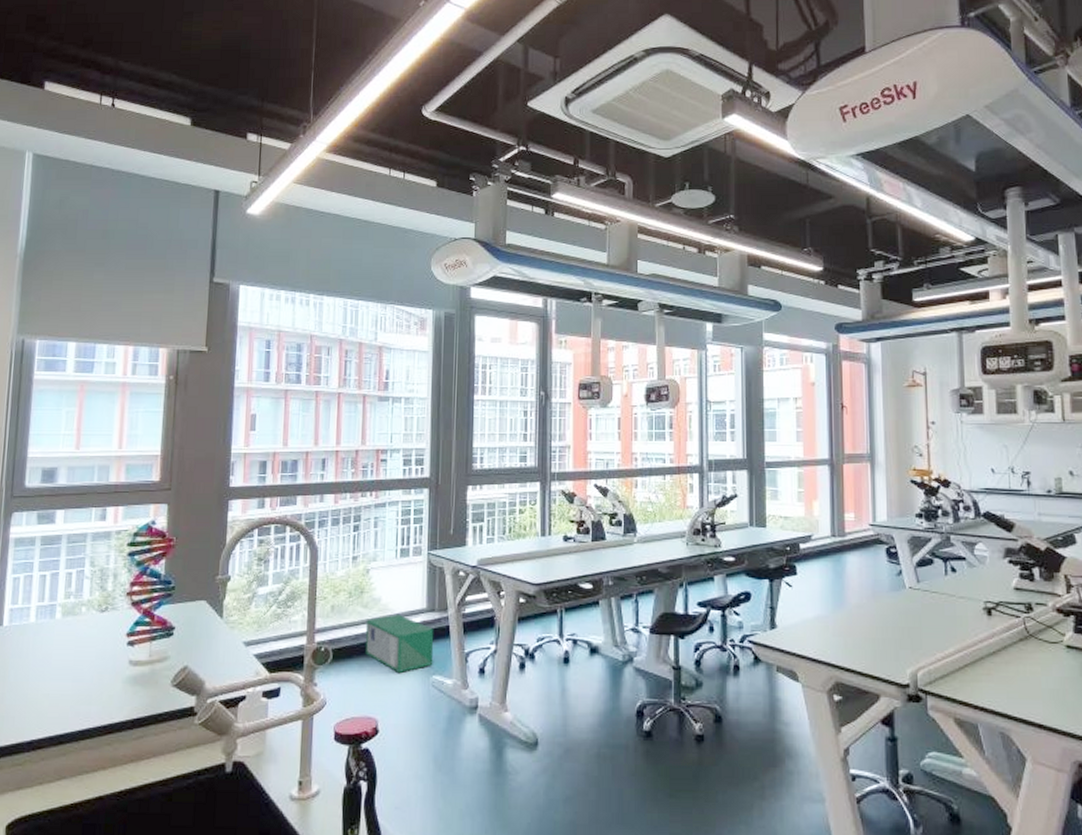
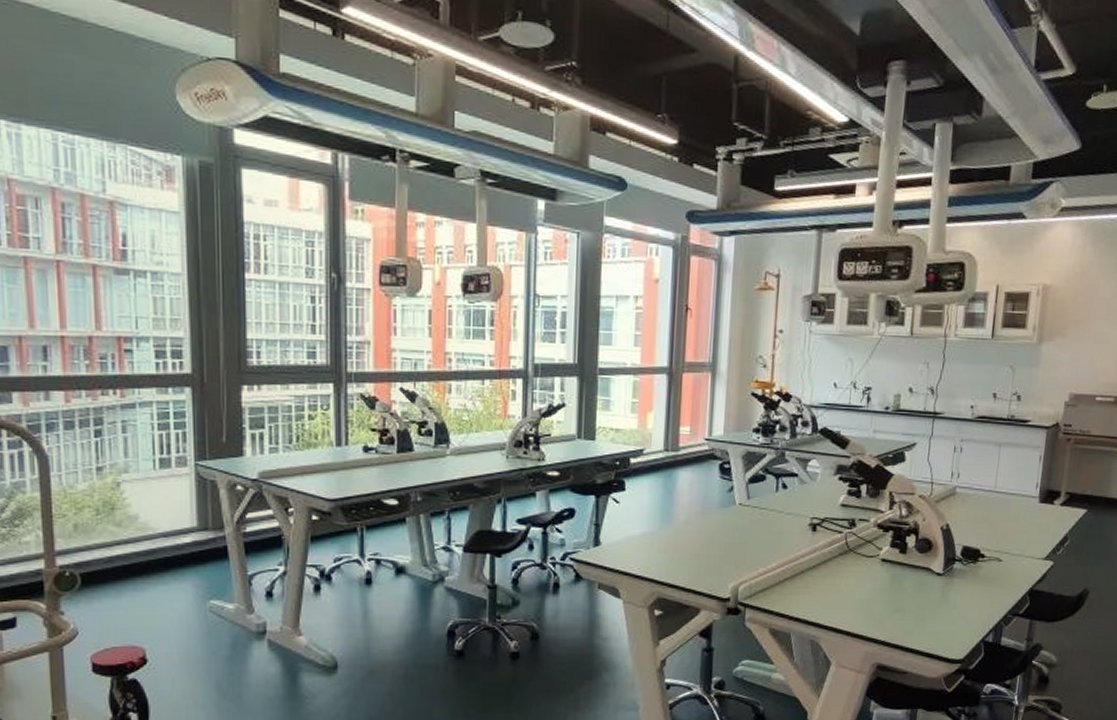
storage bin: present [365,613,434,674] -> none [121,533,210,599]

